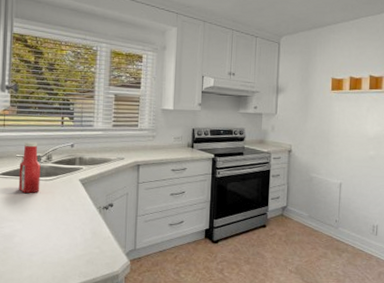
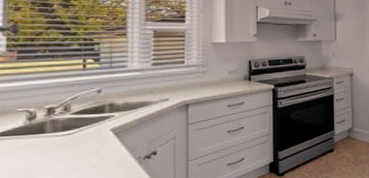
ketchup bottle: present [18,142,41,193] -> none [21,91,55,154]

